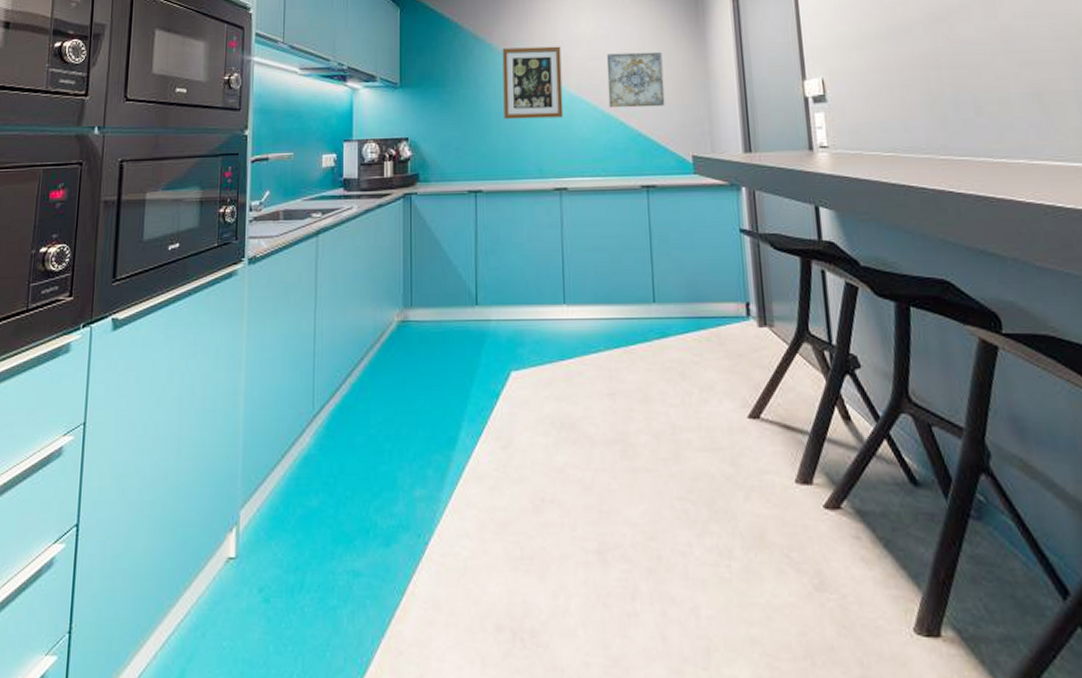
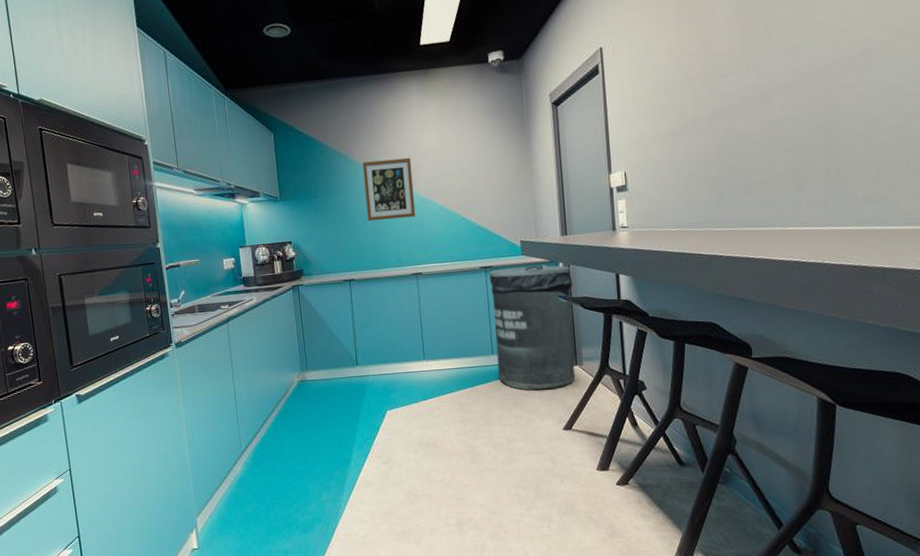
wall art: present [606,51,665,108] -> none [449,157,498,207]
trash can: none [651,188,765,358] -> present [488,264,576,390]

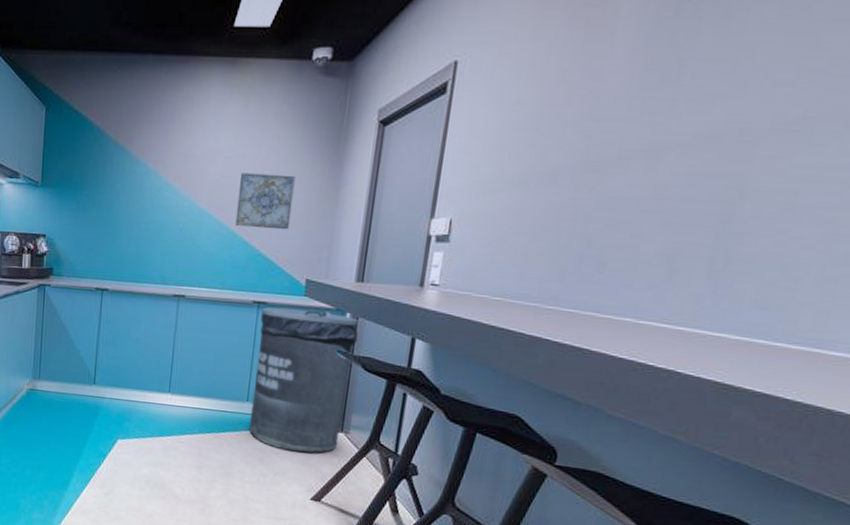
wall art: present [362,157,416,222] -> none [135,157,197,231]
wall art: none [449,157,498,207] -> present [235,172,296,230]

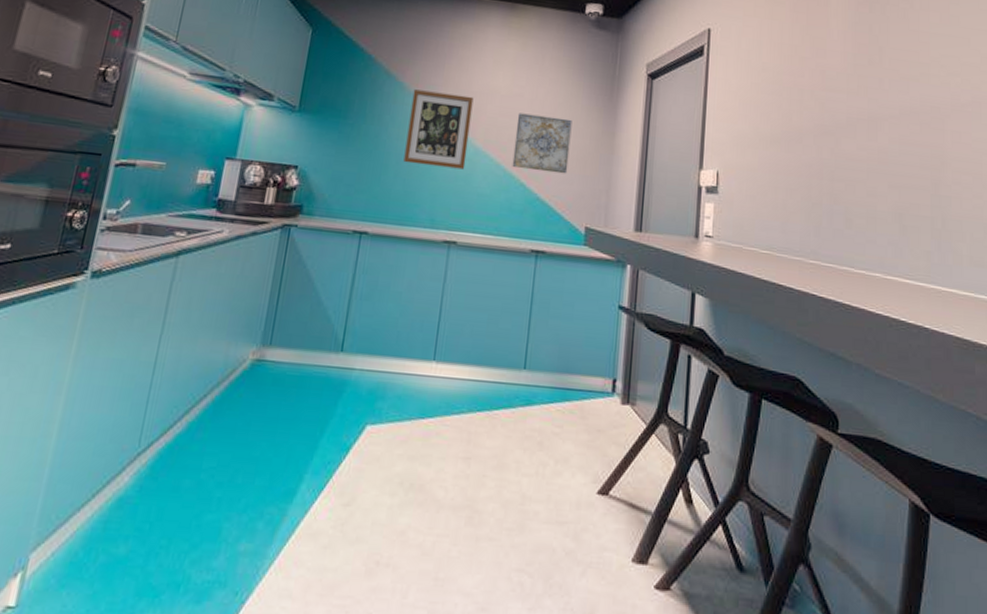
wall art: none [135,157,197,231] -> present [403,89,474,170]
trash can: present [249,307,359,453] -> none [526,257,640,432]

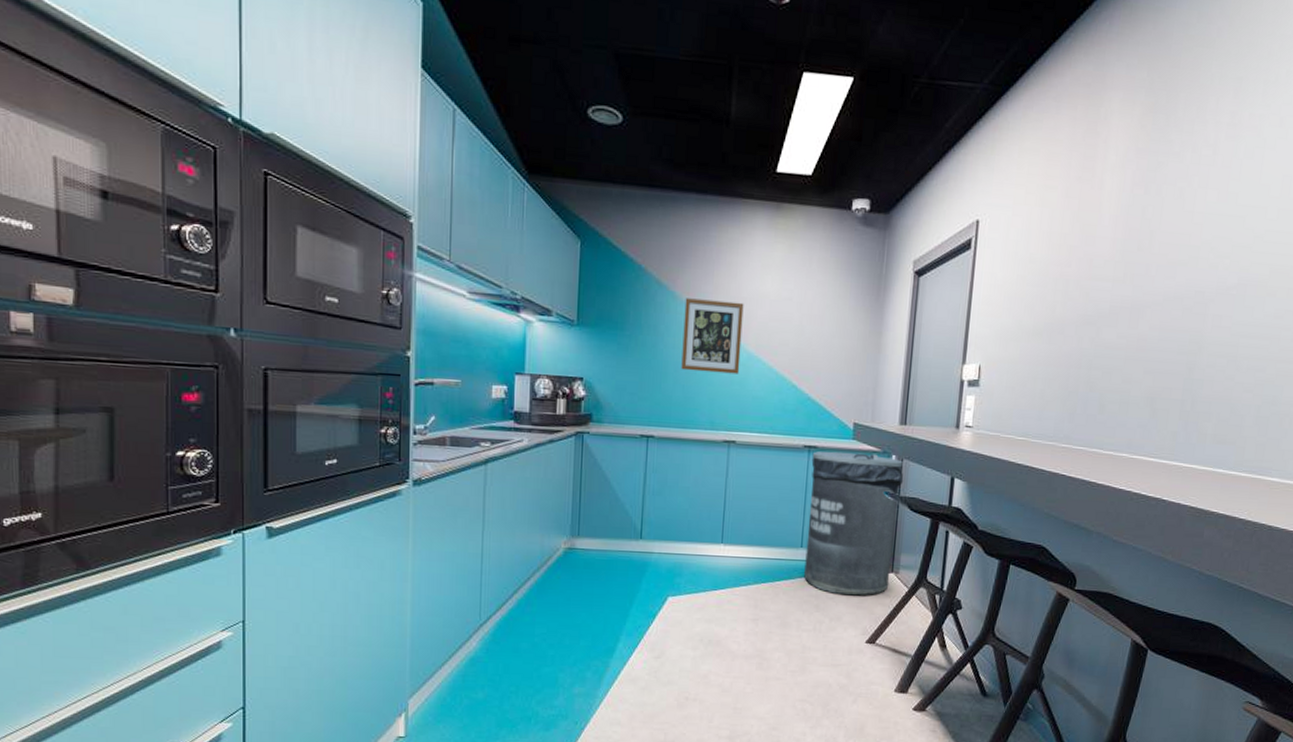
wall art: present [512,113,572,174] -> none [783,317,840,374]
trash can: none [526,257,640,432] -> present [804,451,904,596]

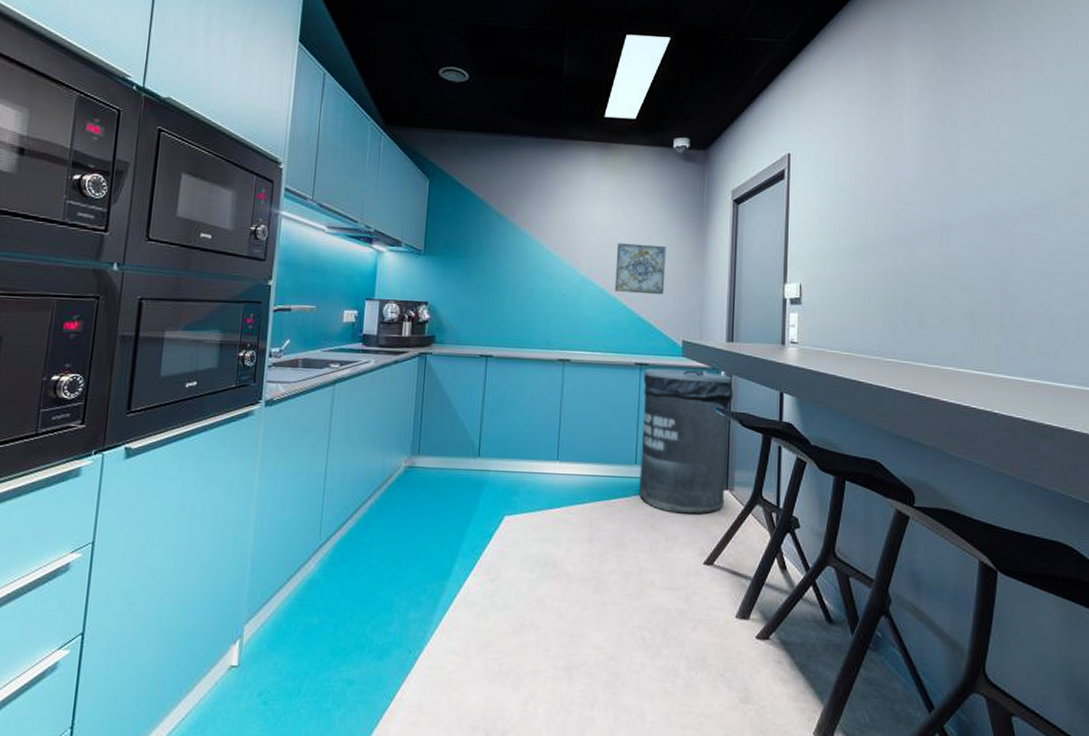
wall art: present [681,298,744,374] -> none [519,228,577,297]
wall art: none [783,317,840,374] -> present [614,243,666,295]

